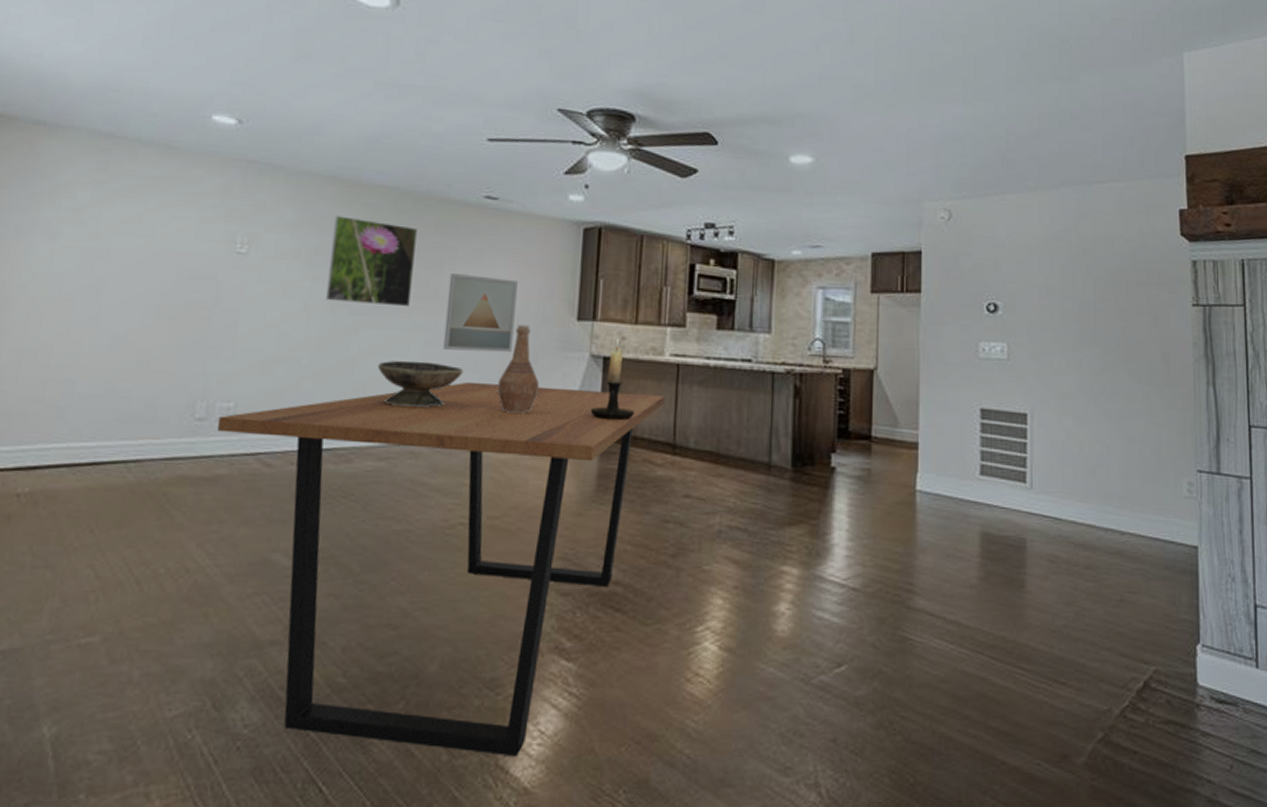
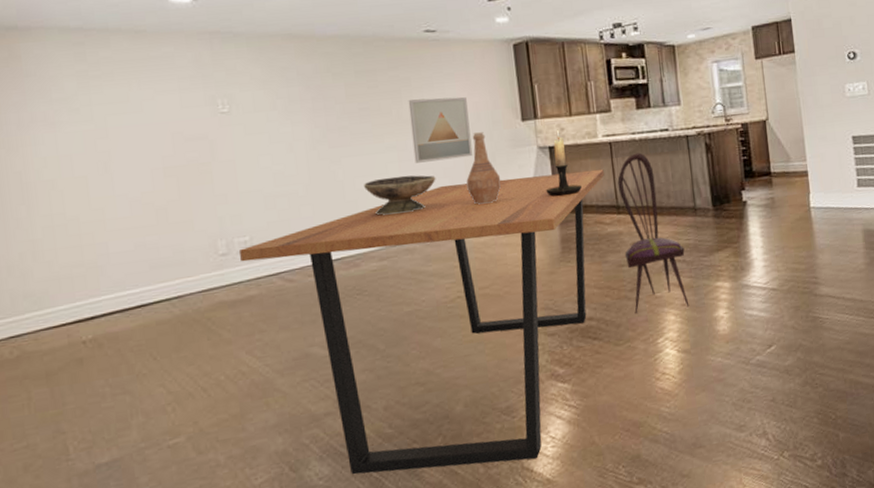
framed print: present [326,216,417,307] -> none [299,66,379,140]
dining chair: none [672,383,749,590] -> present [617,152,690,313]

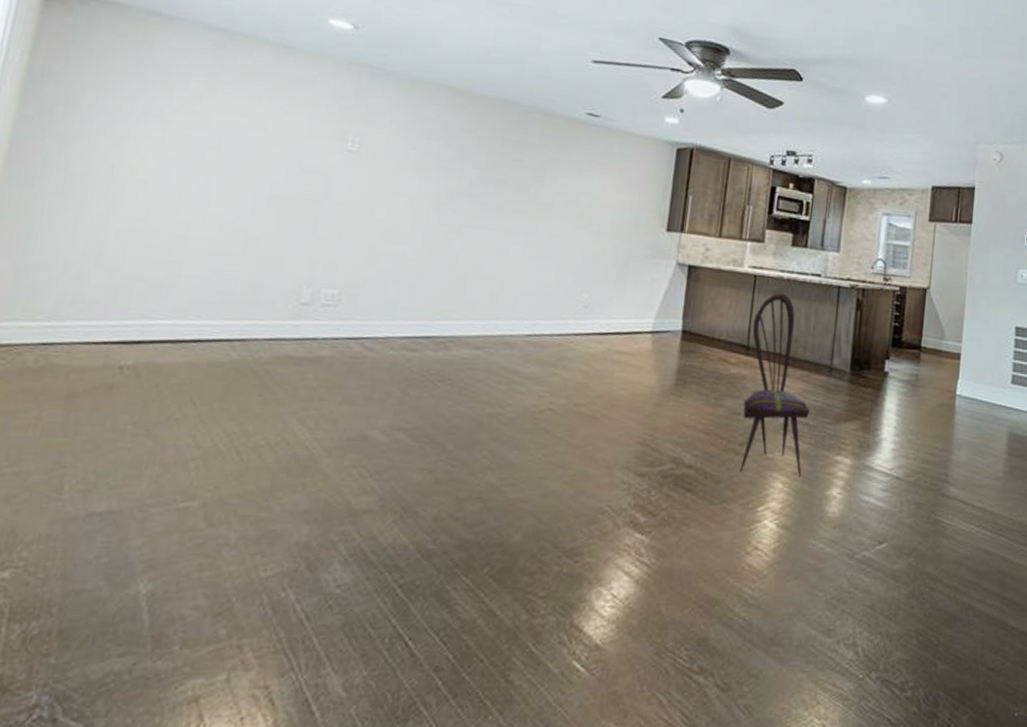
dining table: present [240,170,604,475] -> none [322,281,742,618]
decorative bowl: present [364,175,436,216] -> none [479,259,559,303]
wall art: present [408,97,473,163] -> none [541,182,614,258]
vase: present [466,132,502,205] -> none [589,232,629,313]
candle holder: present [546,129,582,196] -> none [674,248,714,323]

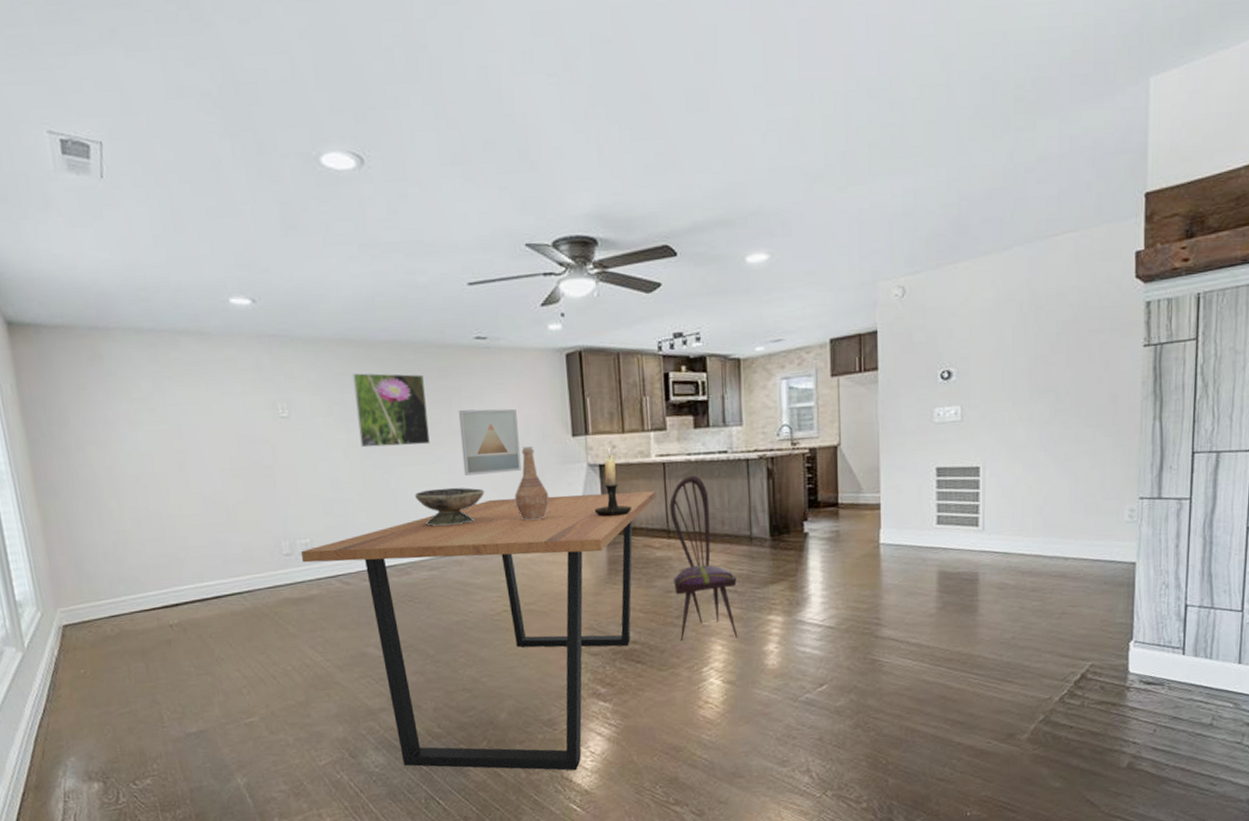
dining table: none [322,281,742,618] -> present [301,491,656,771]
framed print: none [432,122,522,211] -> present [353,373,430,448]
decorative bowl: none [479,259,559,303] -> present [415,487,485,526]
wall art: none [541,182,614,258] -> present [458,408,522,476]
vase: none [589,232,629,313] -> present [514,446,550,521]
candle holder: none [674,248,714,323] -> present [594,446,631,517]

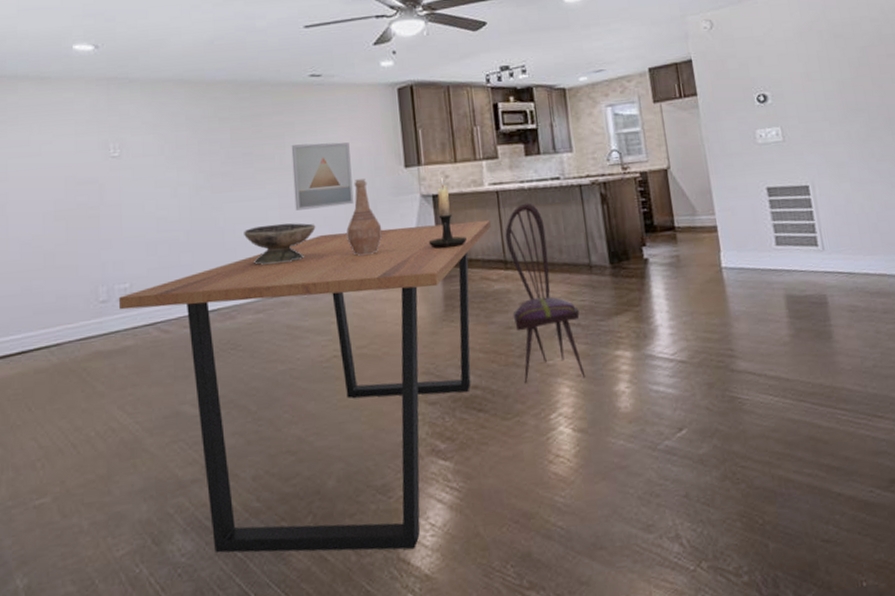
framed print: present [353,373,430,448] -> none [188,111,262,185]

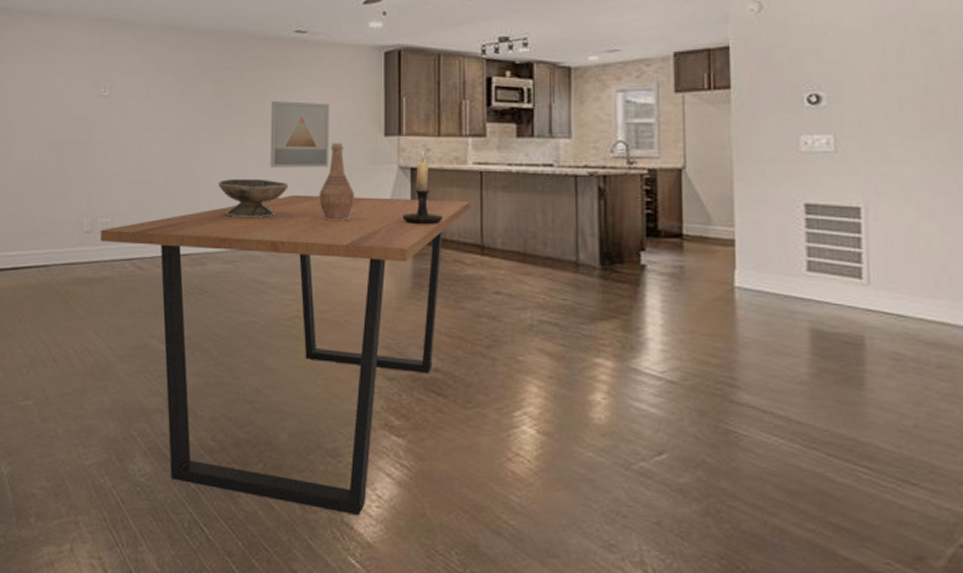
dining chair: present [505,203,586,383] -> none [484,188,559,380]

